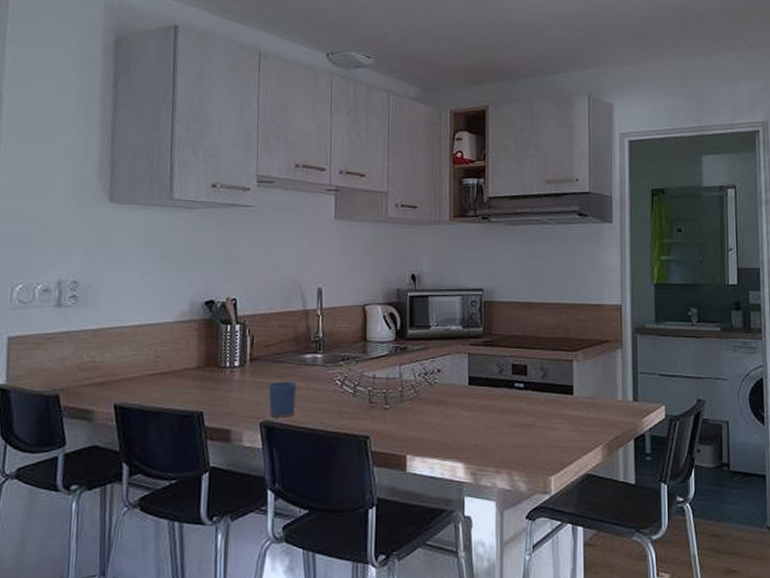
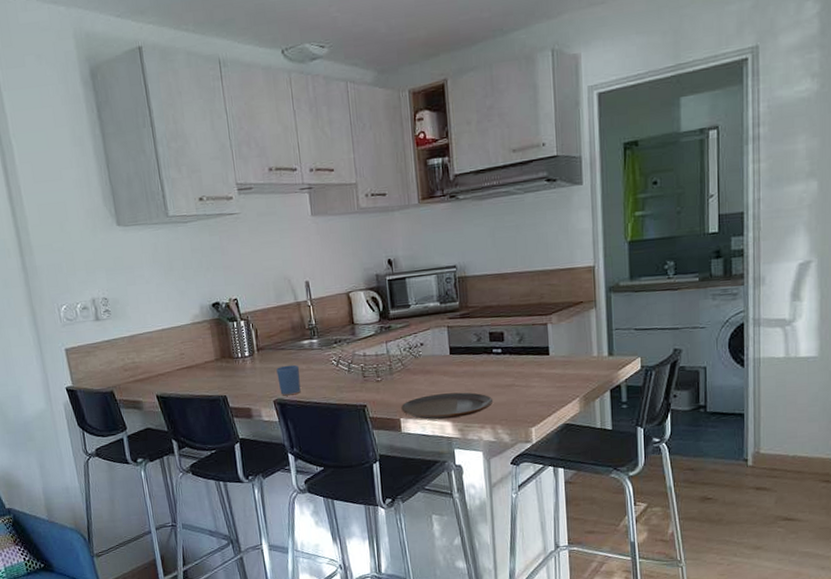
plate: none [409,429,512,459] -> present [401,392,494,419]

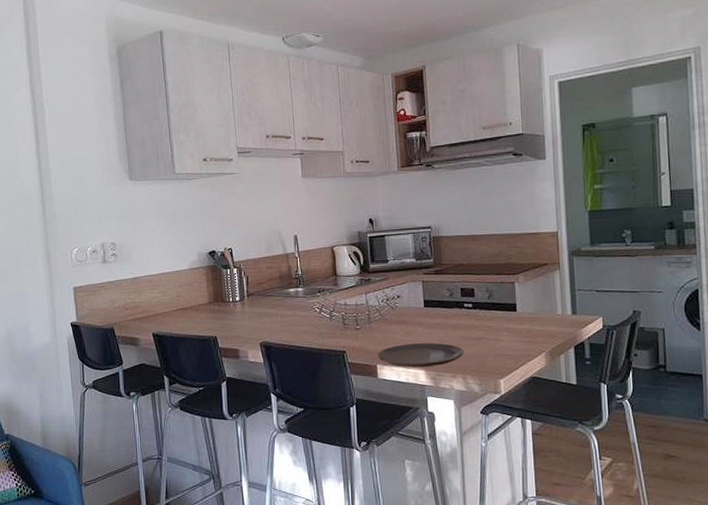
mug: present [276,364,301,396] -> none [264,310,285,339]

